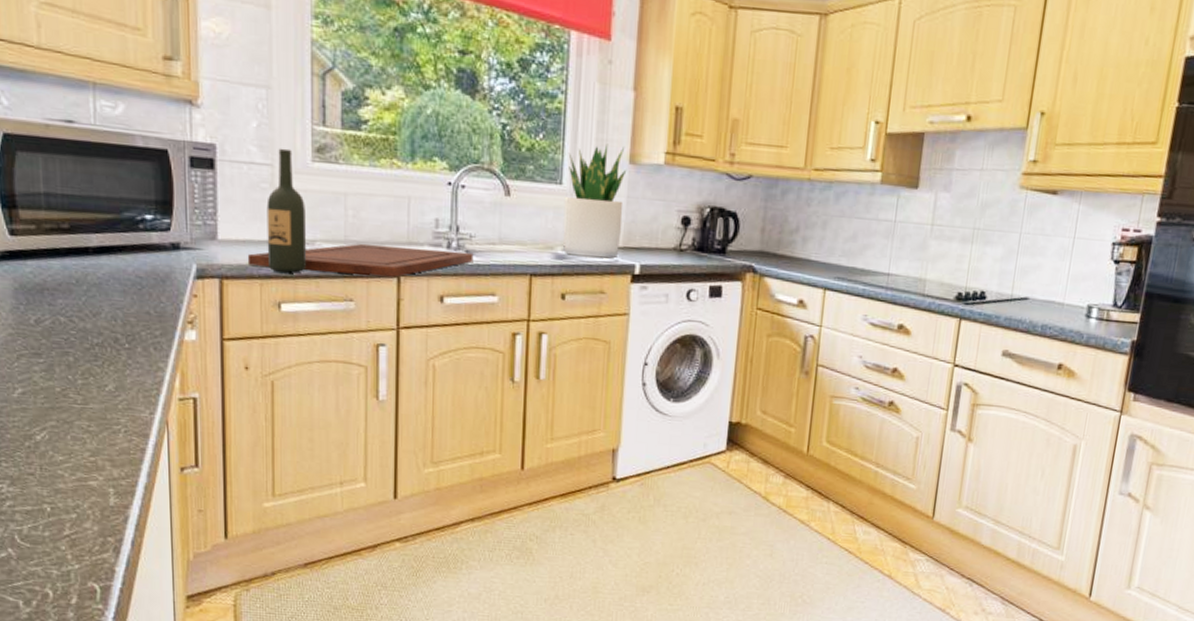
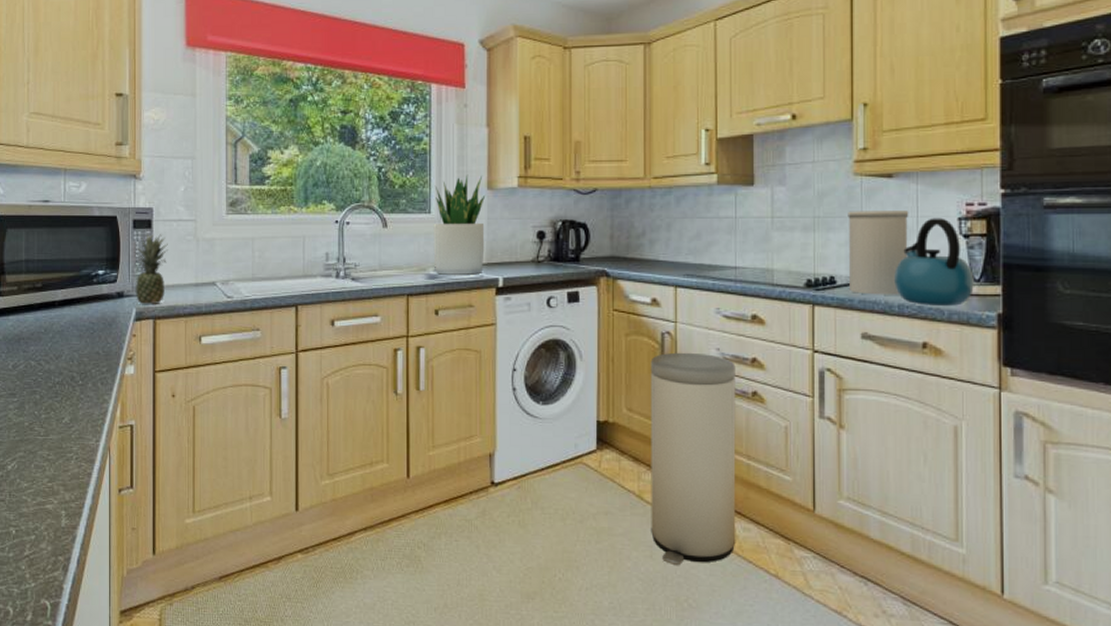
fruit: none [195,174,237,262] -> present [136,233,168,305]
cutting board: present [247,243,474,278] -> none [175,279,358,307]
wine bottle: present [266,148,307,273] -> none [191,206,222,310]
pedal bin: none [773,357,876,565] -> present [650,352,736,566]
canister: none [998,225,1067,316] -> present [848,211,909,295]
kettle: none [1041,240,1117,331] -> present [894,218,974,306]

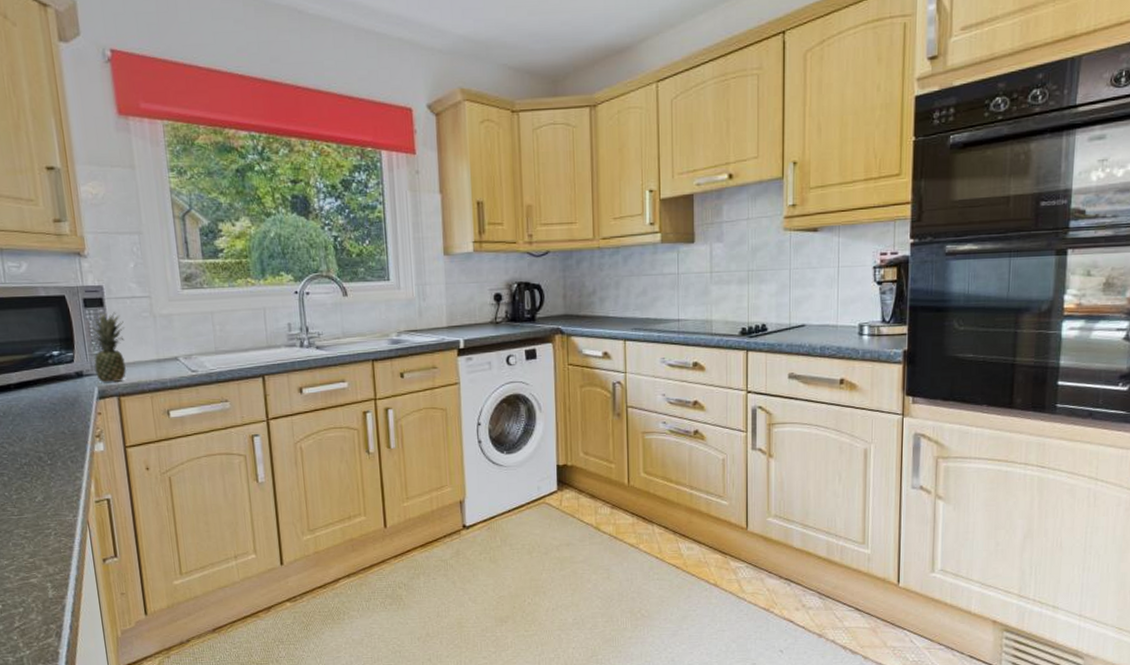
planter: present [433,174,486,275] -> none [391,241,445,340]
pedal bin: present [650,352,736,566] -> none [603,399,681,584]
canister: present [848,211,909,295] -> none [778,262,831,340]
kettle: present [894,218,974,306] -> none [817,267,885,347]

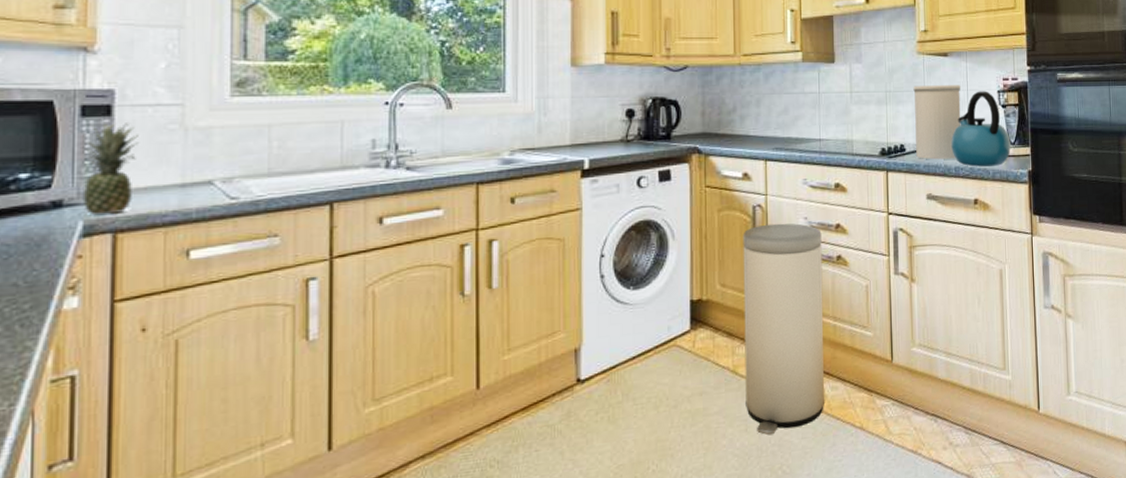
pedal bin: none [603,399,681,584] -> present [743,223,825,436]
canister: none [778,262,831,340] -> present [913,85,961,160]
kettle: none [817,267,885,347] -> present [951,91,1011,167]

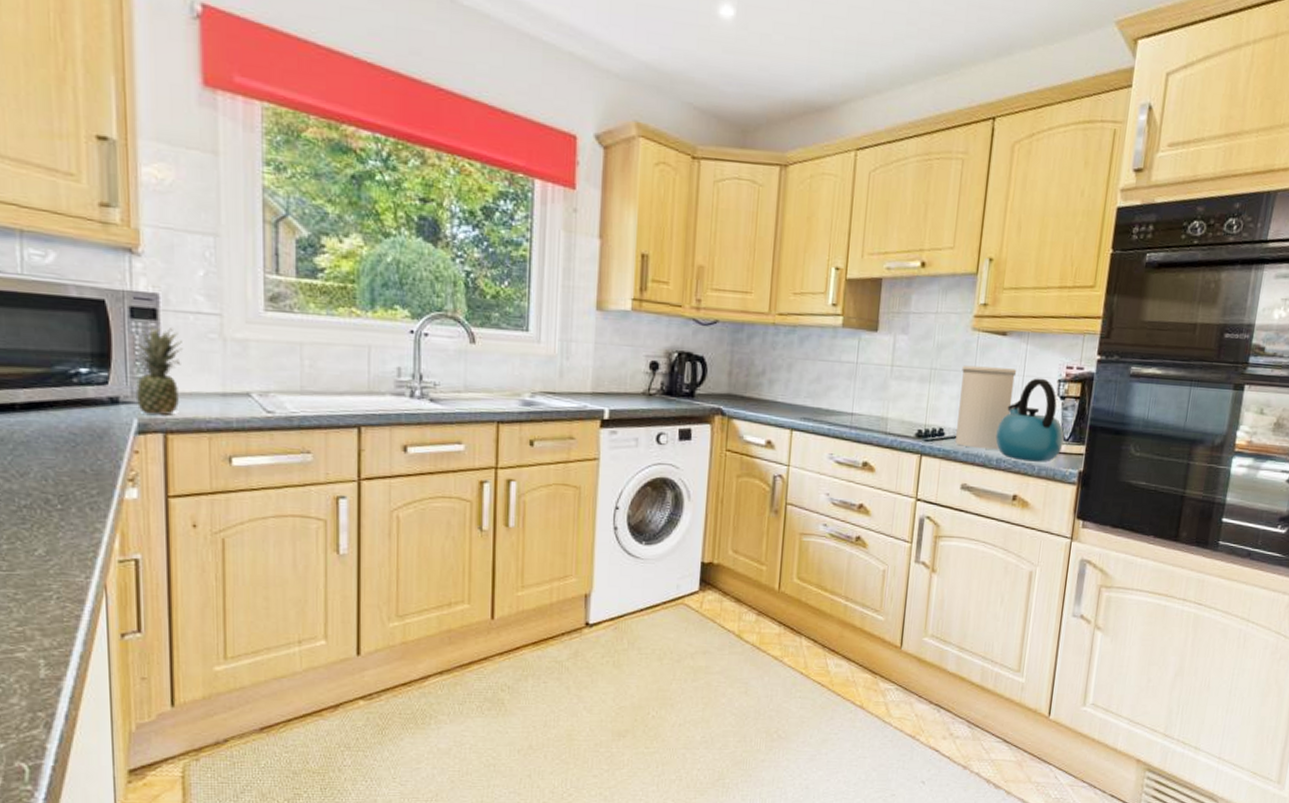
pedal bin: present [743,223,825,436] -> none [747,496,843,701]

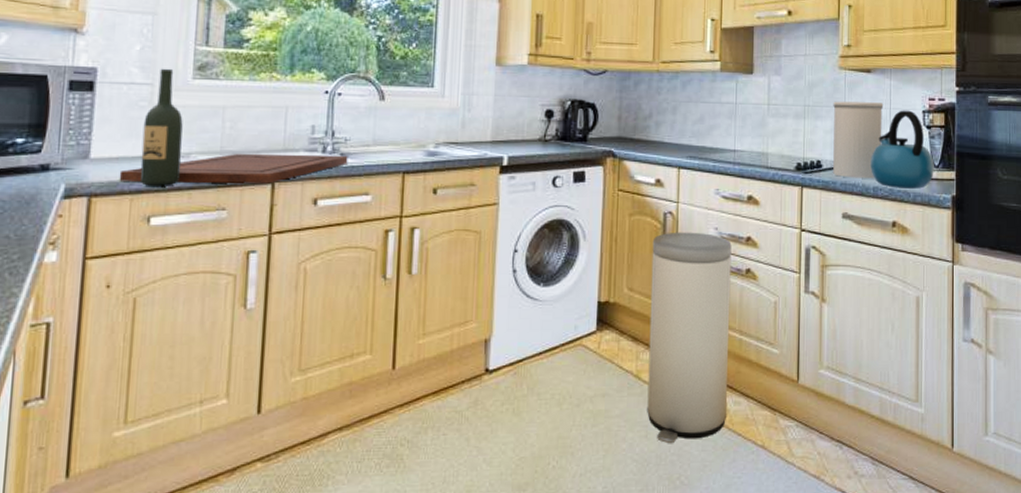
fruit: present [136,325,182,416] -> none [66,96,114,180]
cutting board: none [194,393,438,428] -> present [119,153,348,184]
wine bottle: none [215,297,260,426] -> present [140,68,183,186]
pedal bin: none [747,496,843,701] -> present [647,232,732,444]

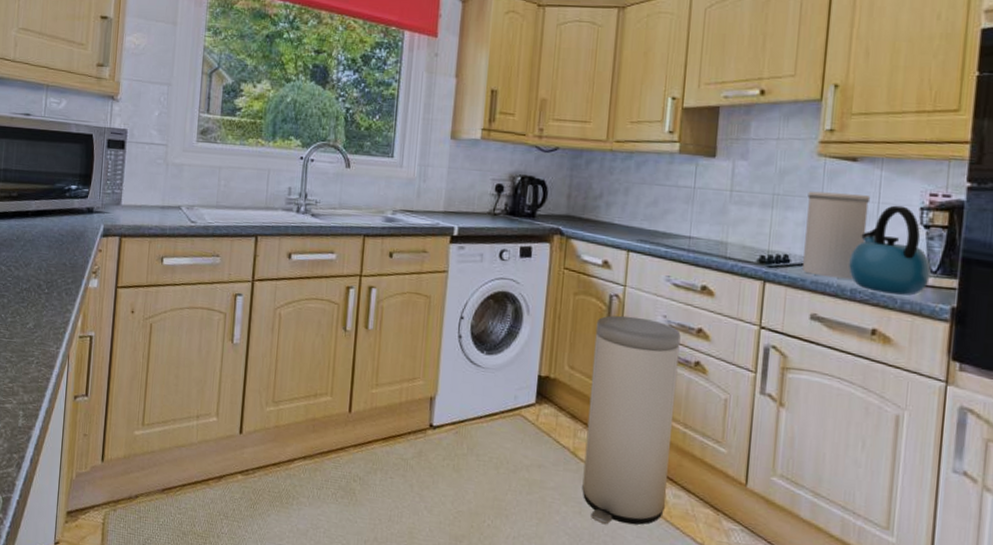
cutting board: present [119,153,348,184] -> none [141,208,318,237]
wine bottle: present [140,68,183,186] -> none [156,131,189,233]

